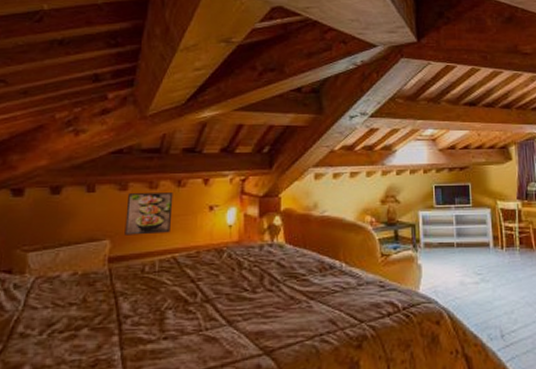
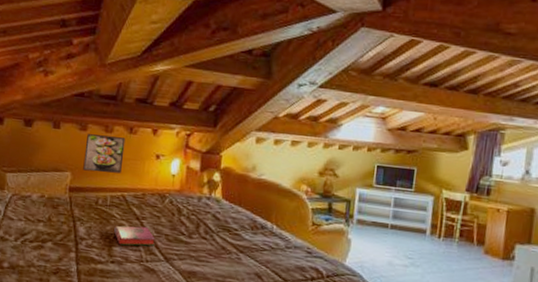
hardback book: none [165,290,214,316] -> present [114,226,155,246]

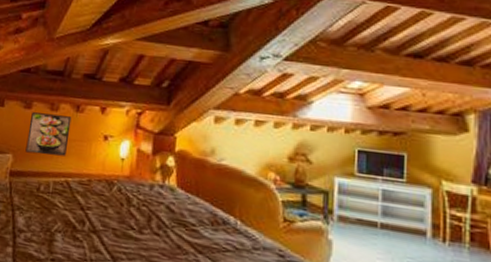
hardback book: present [114,226,155,246] -> none [56,216,101,242]

